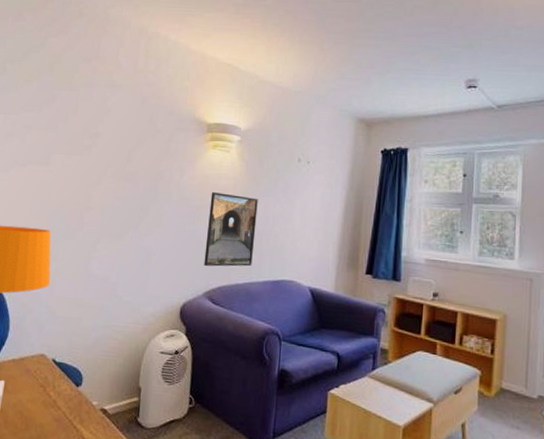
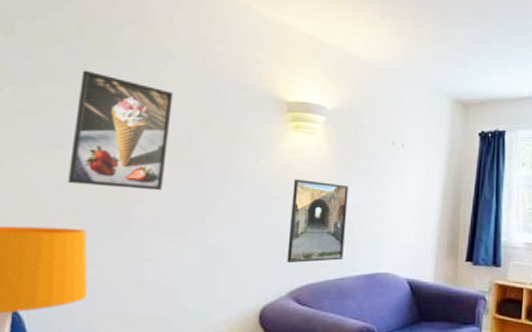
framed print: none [39,100,117,200] -> present [68,70,173,191]

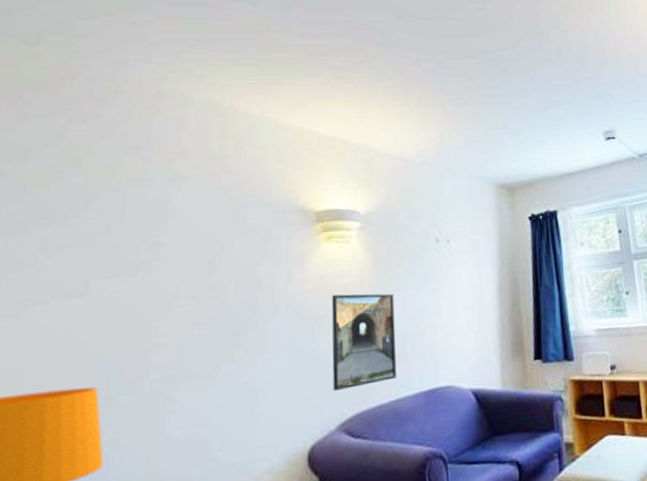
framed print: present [68,70,173,191] -> none [73,207,187,337]

